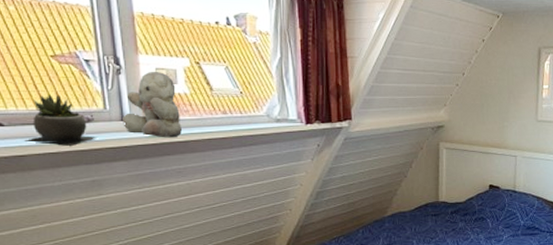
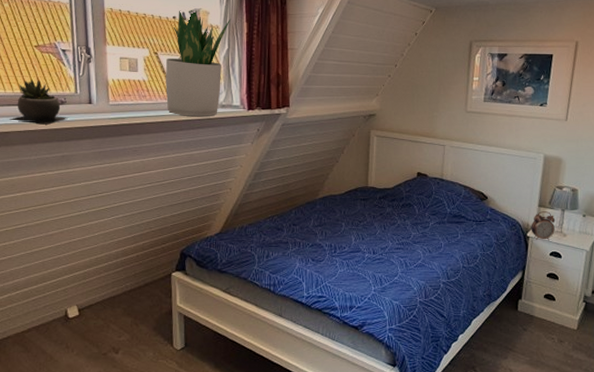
teddy bear: present [123,71,182,138] -> none [90,60,139,120]
planter: none [210,14,283,133] -> present [165,9,231,117]

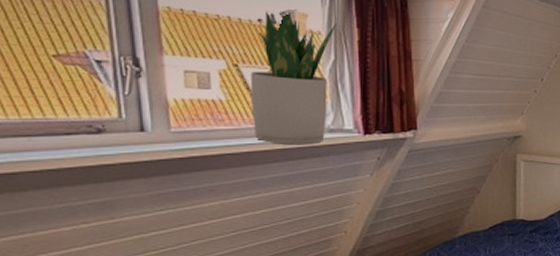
succulent plant: present [9,79,69,125] -> none [15,101,111,161]

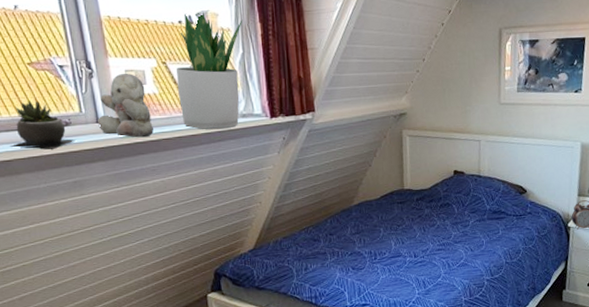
succulent plant: none [15,101,111,161] -> present [10,100,77,150]
teddy bear: none [142,74,215,151] -> present [98,73,153,138]

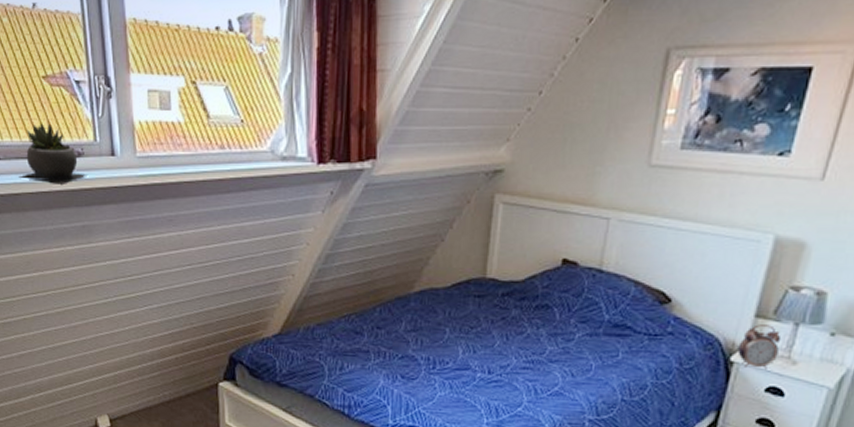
teddy bear: present [98,73,153,138] -> none [113,93,174,178]
planter: present [176,12,243,130] -> none [207,14,296,175]

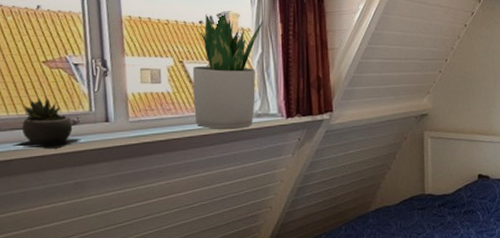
planter: none [207,14,296,175] -> present [193,12,264,130]

